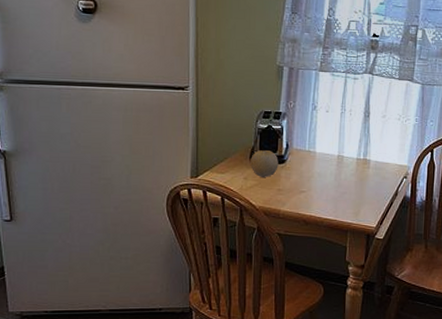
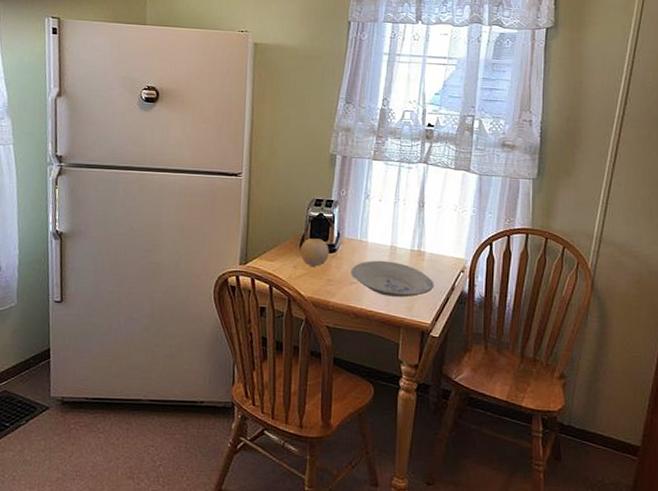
bowl: none [300,169,379,204] -> present [350,260,434,297]

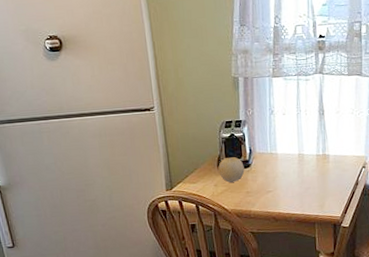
bowl: present [350,260,434,297] -> none [266,167,341,199]

